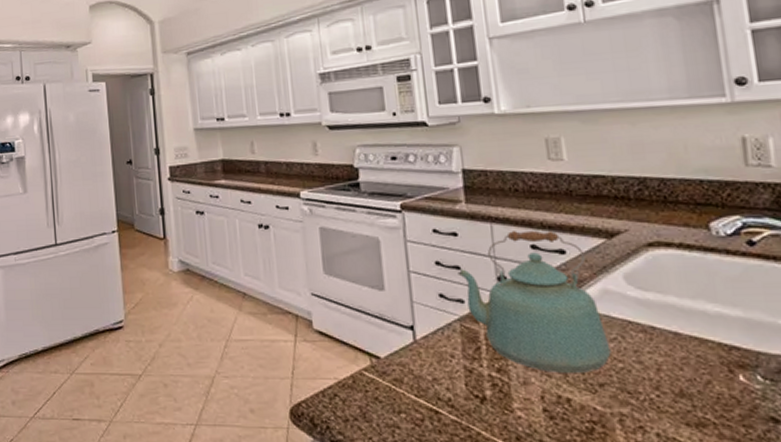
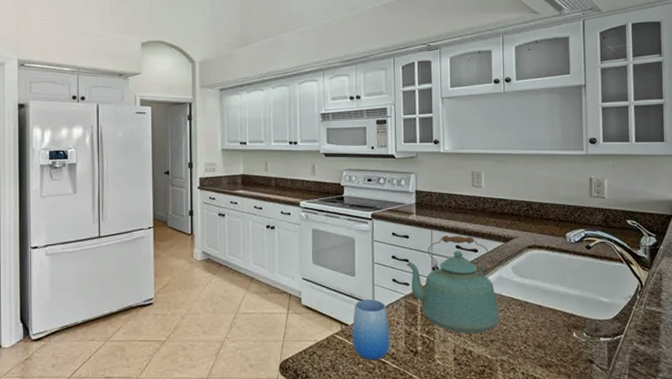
cup: none [386,323,444,408] -> present [352,299,390,360]

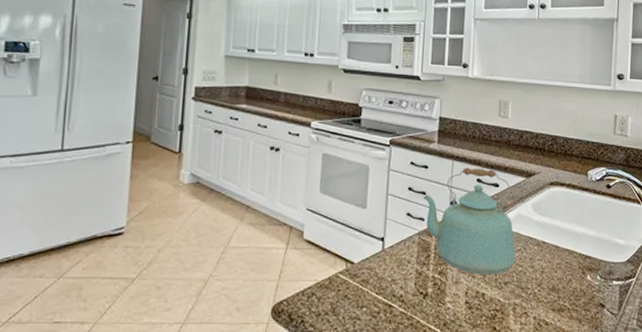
cup: present [352,299,390,360] -> none [357,235,400,303]

